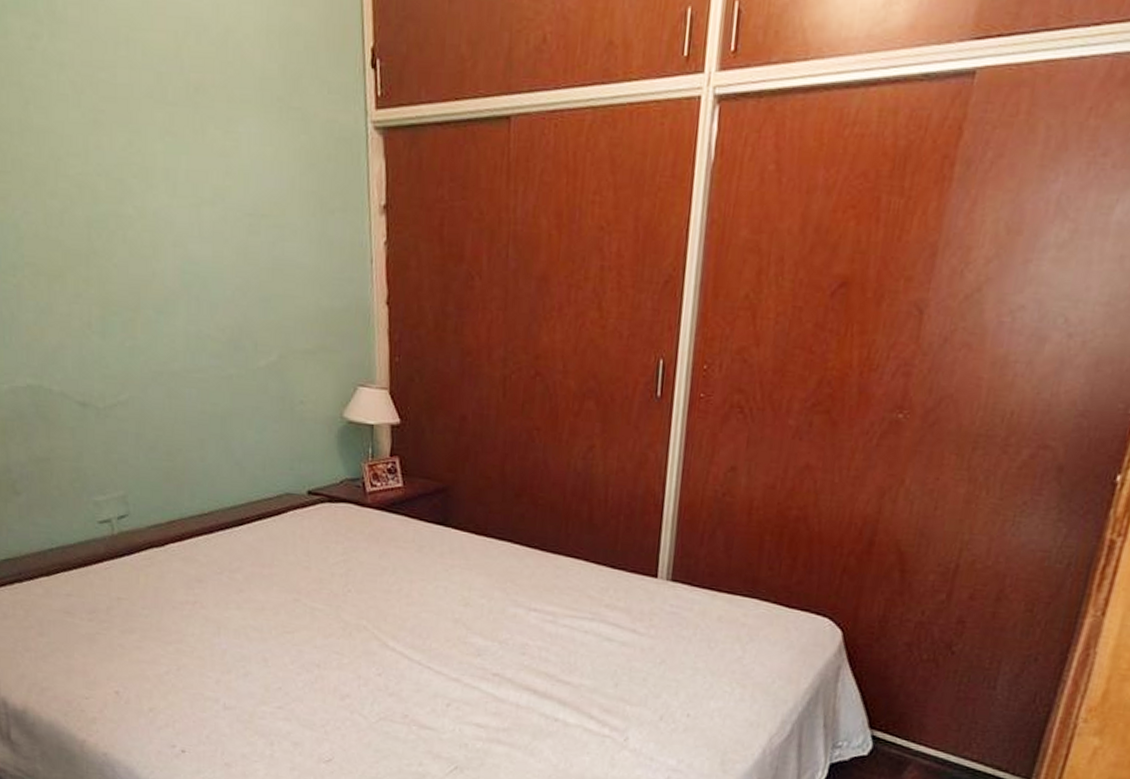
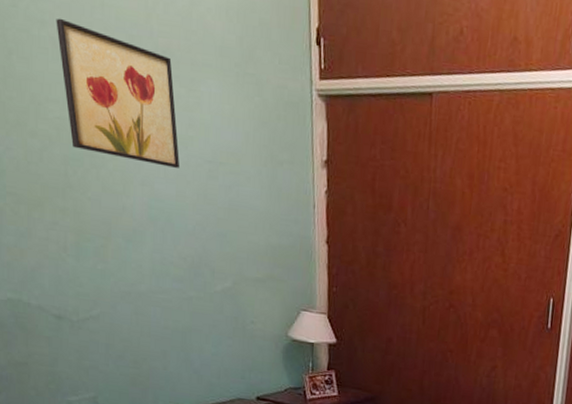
wall art: none [76,58,216,224] -> present [56,18,180,168]

